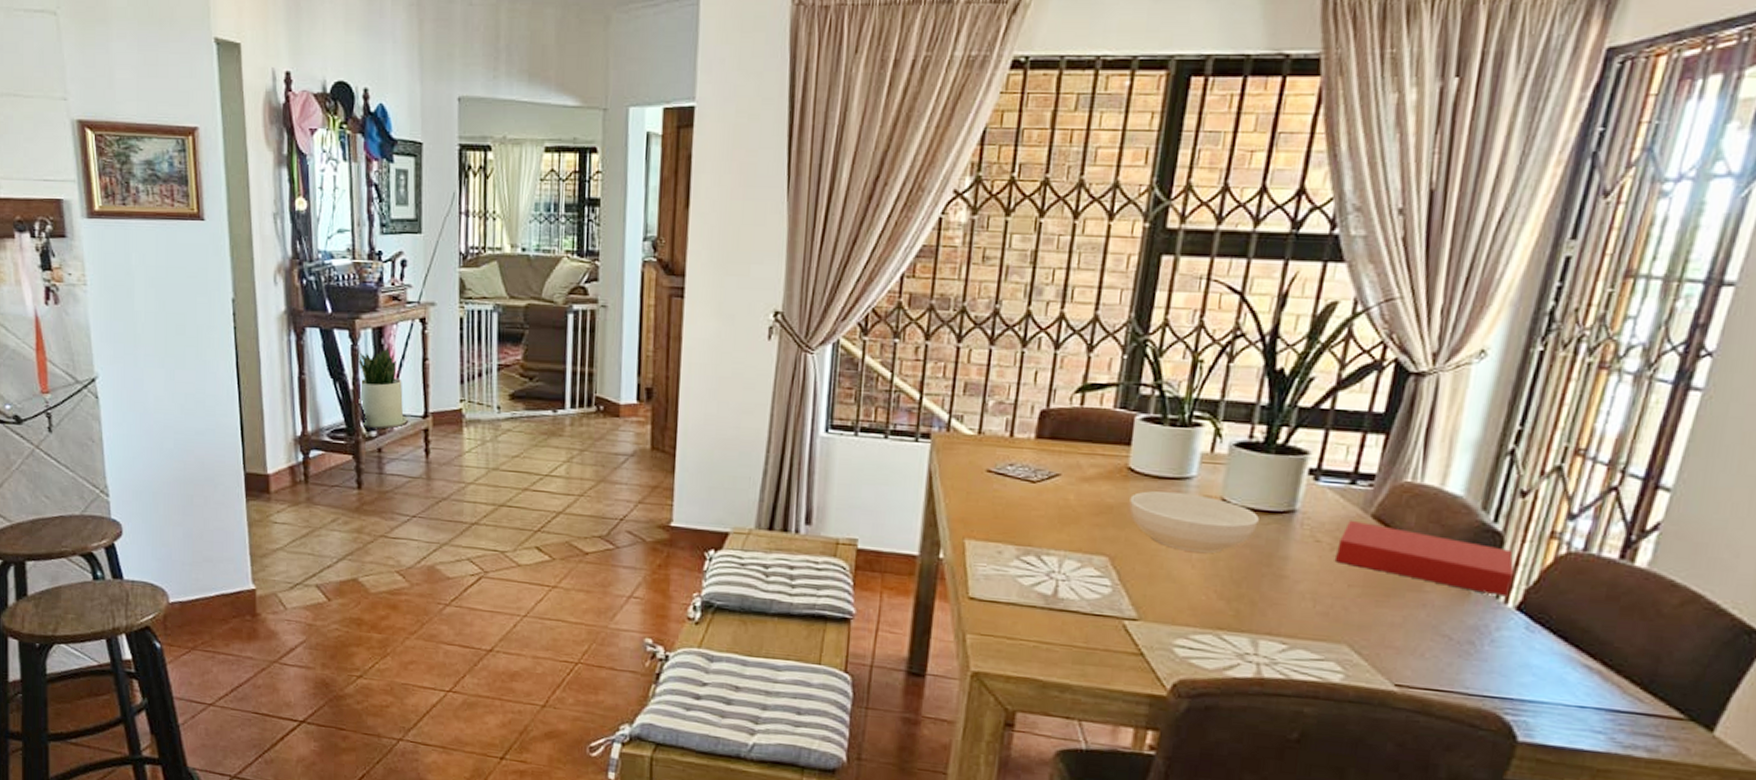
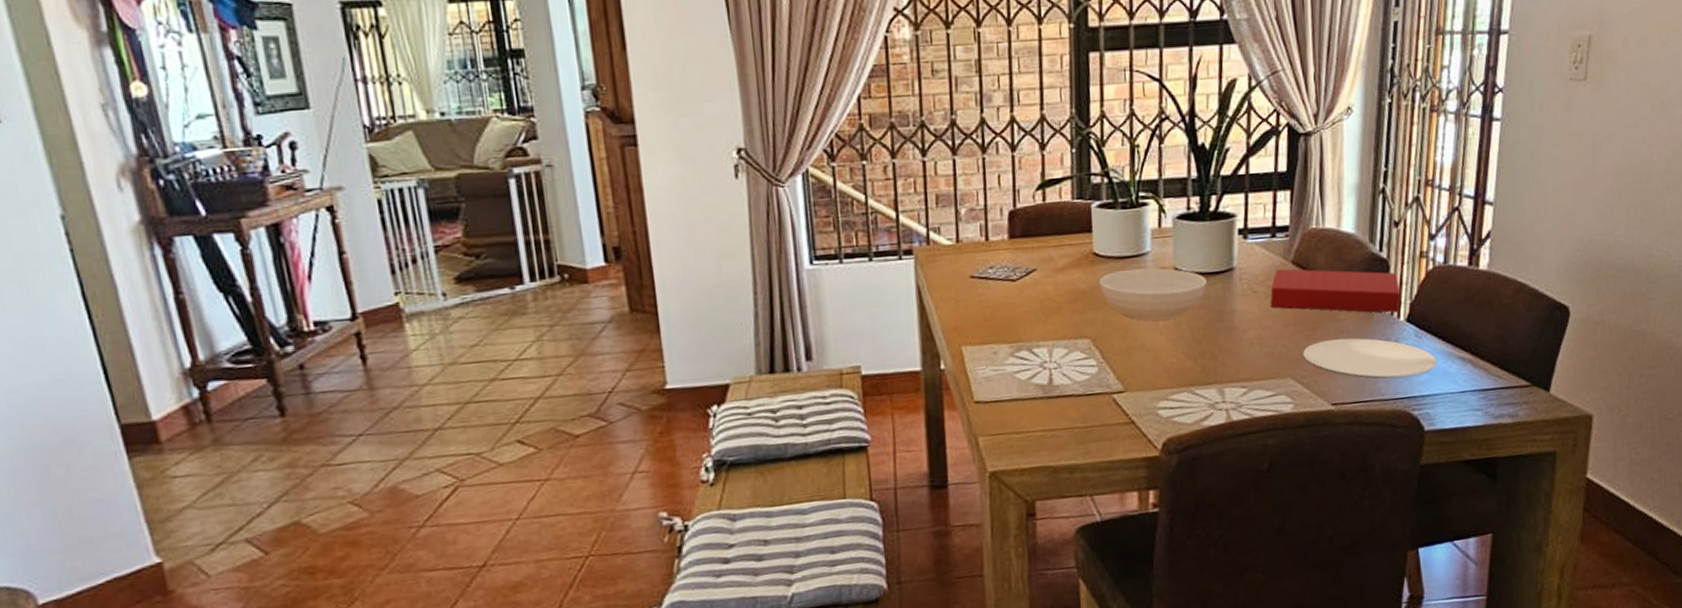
planter: present [357,346,408,429] -> none [250,245,332,344]
plate: none [1367,611,1551,677] -> present [1303,337,1437,380]

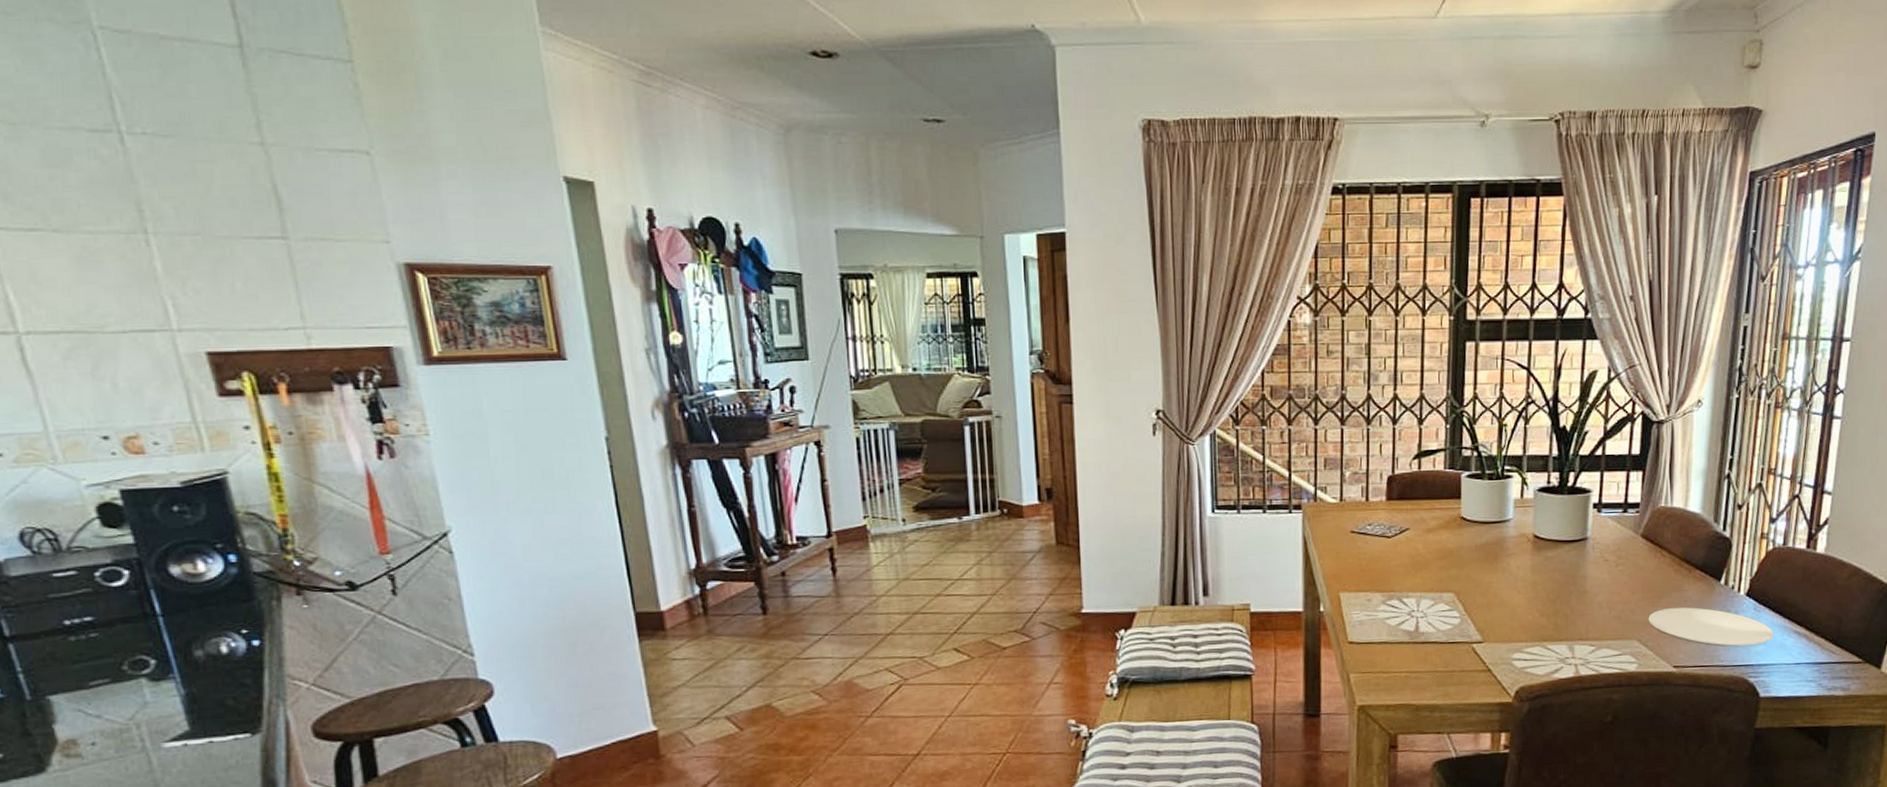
bowl: present [1099,267,1207,321] -> none [1465,533,1562,581]
book: present [1270,268,1401,313] -> none [1620,540,1742,587]

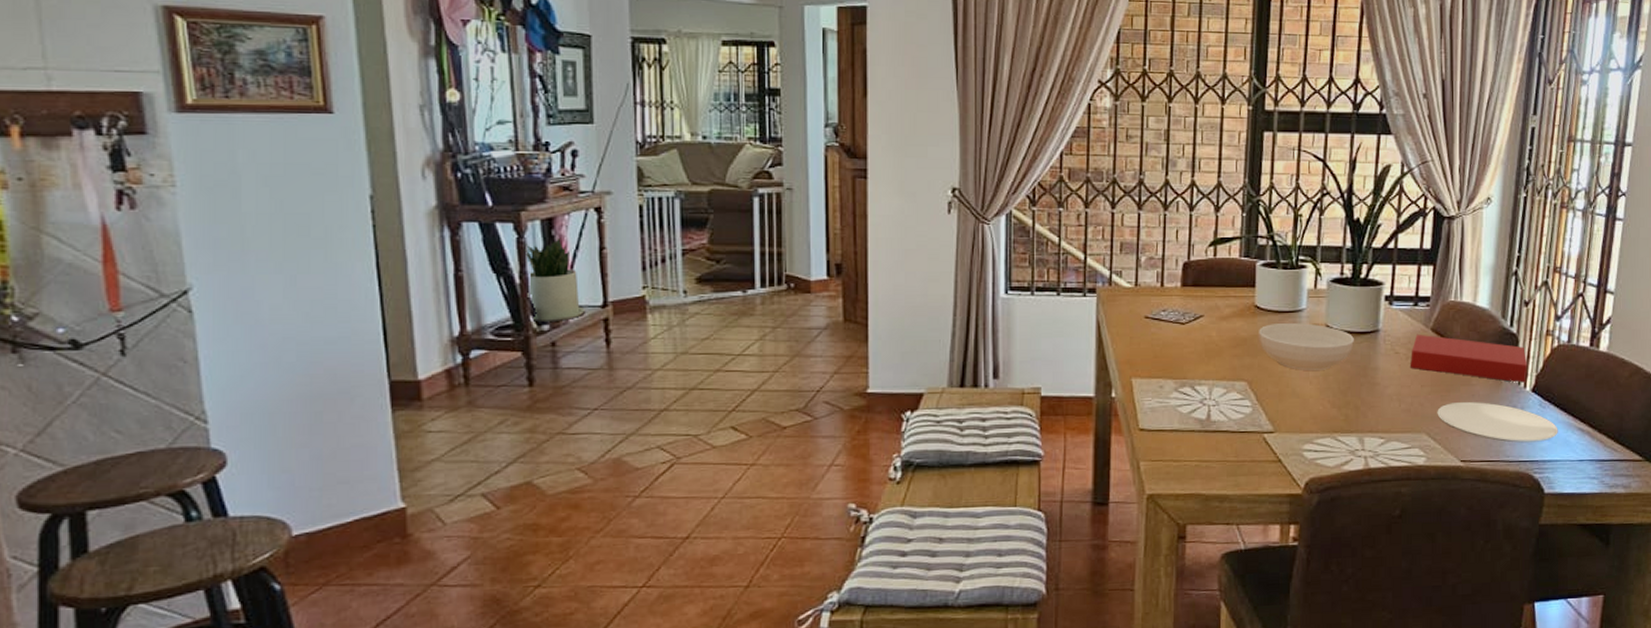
planter: none [750,471,811,554] -> present [524,237,585,323]
bowl: none [1465,533,1562,581] -> present [1259,323,1354,372]
book: none [1620,540,1742,587] -> present [1411,334,1528,383]

